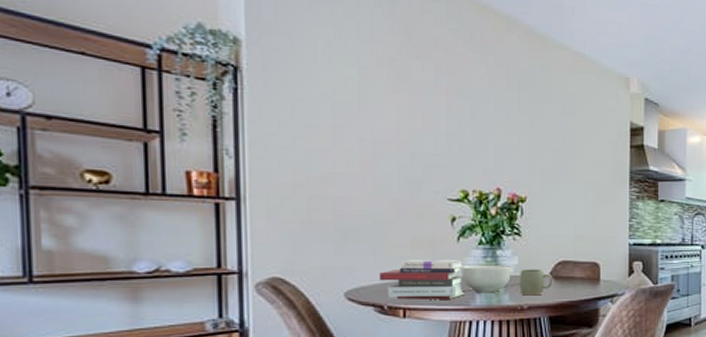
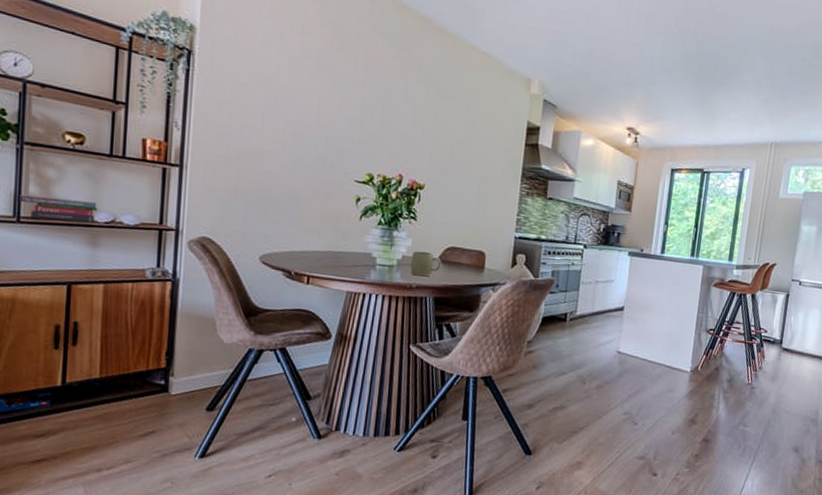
books: none [26,249,136,275] -> present [16,194,98,223]
books: present [378,258,464,300] -> none [289,232,363,272]
bowl: present [460,264,512,293] -> none [359,242,406,270]

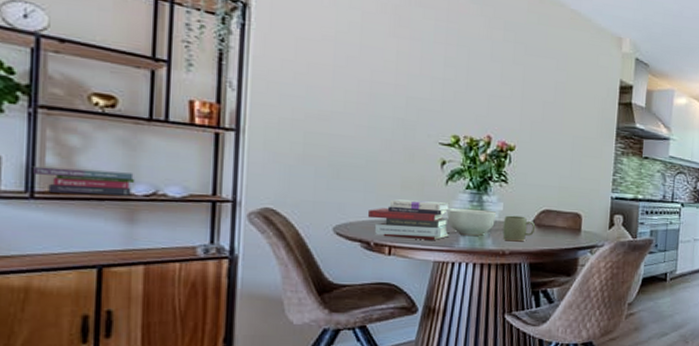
books: none [289,232,363,272] -> present [367,198,450,240]
bowl: none [359,242,406,270] -> present [446,207,497,237]

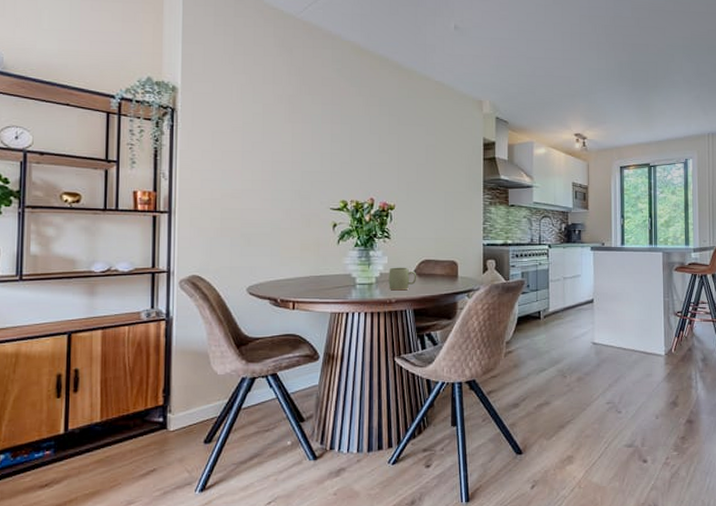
books: present [29,166,135,196] -> none [19,254,95,274]
books: present [367,198,450,240] -> none [274,259,343,294]
bowl: present [446,207,497,237] -> none [339,264,383,289]

